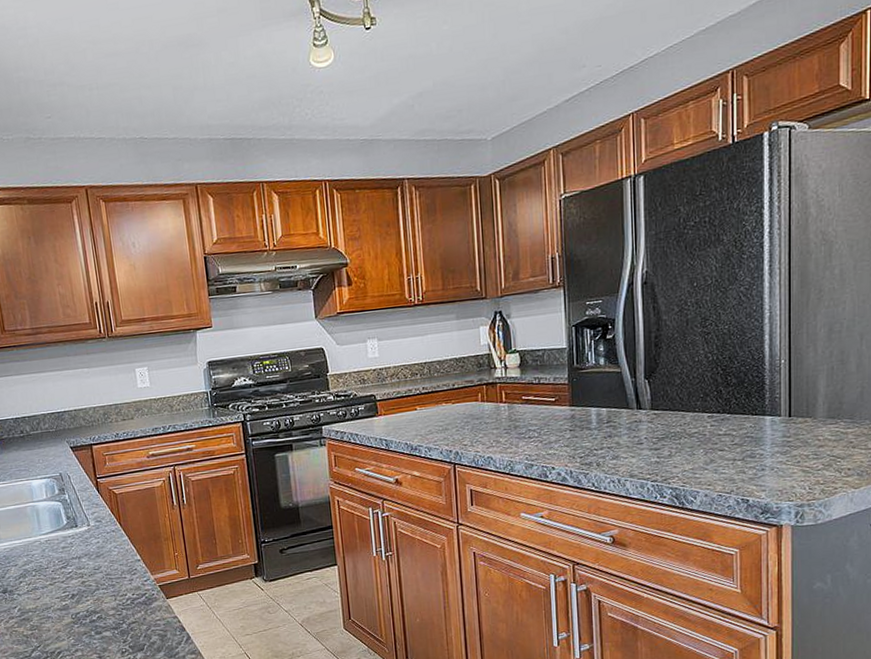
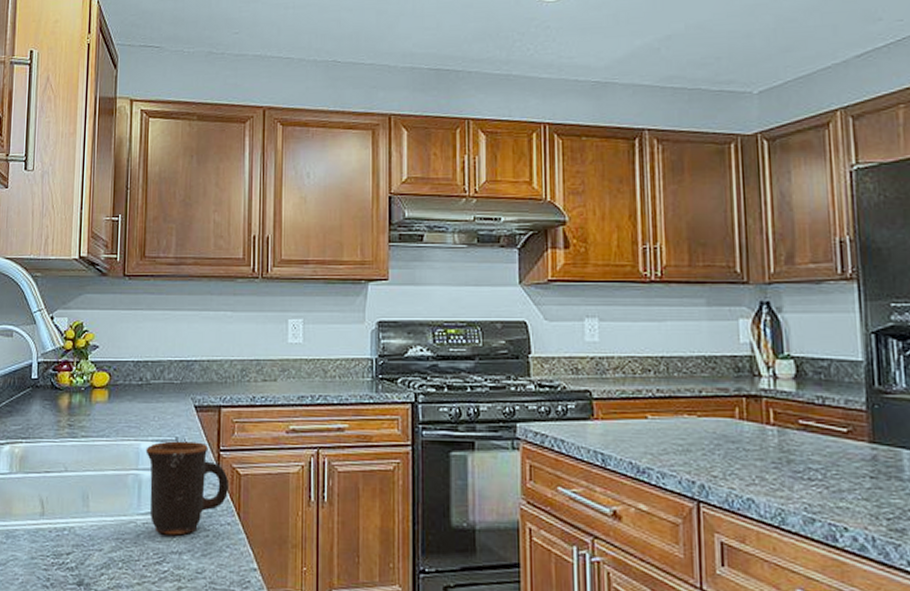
mug: none [37,474,109,547] -> present [146,441,228,535]

